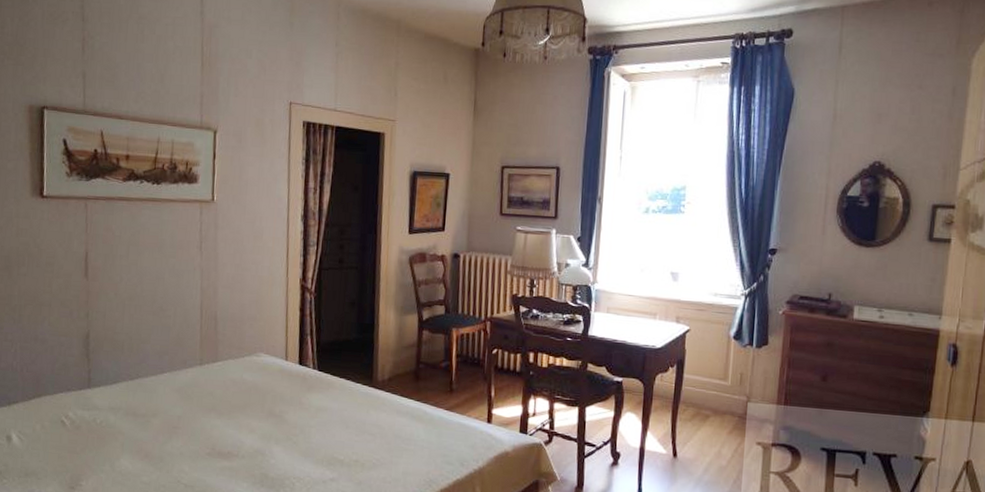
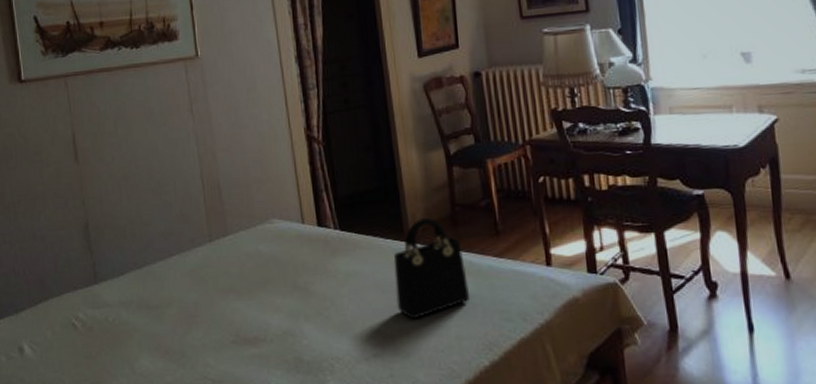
handbag: none [357,369,420,454] -> present [393,217,469,320]

